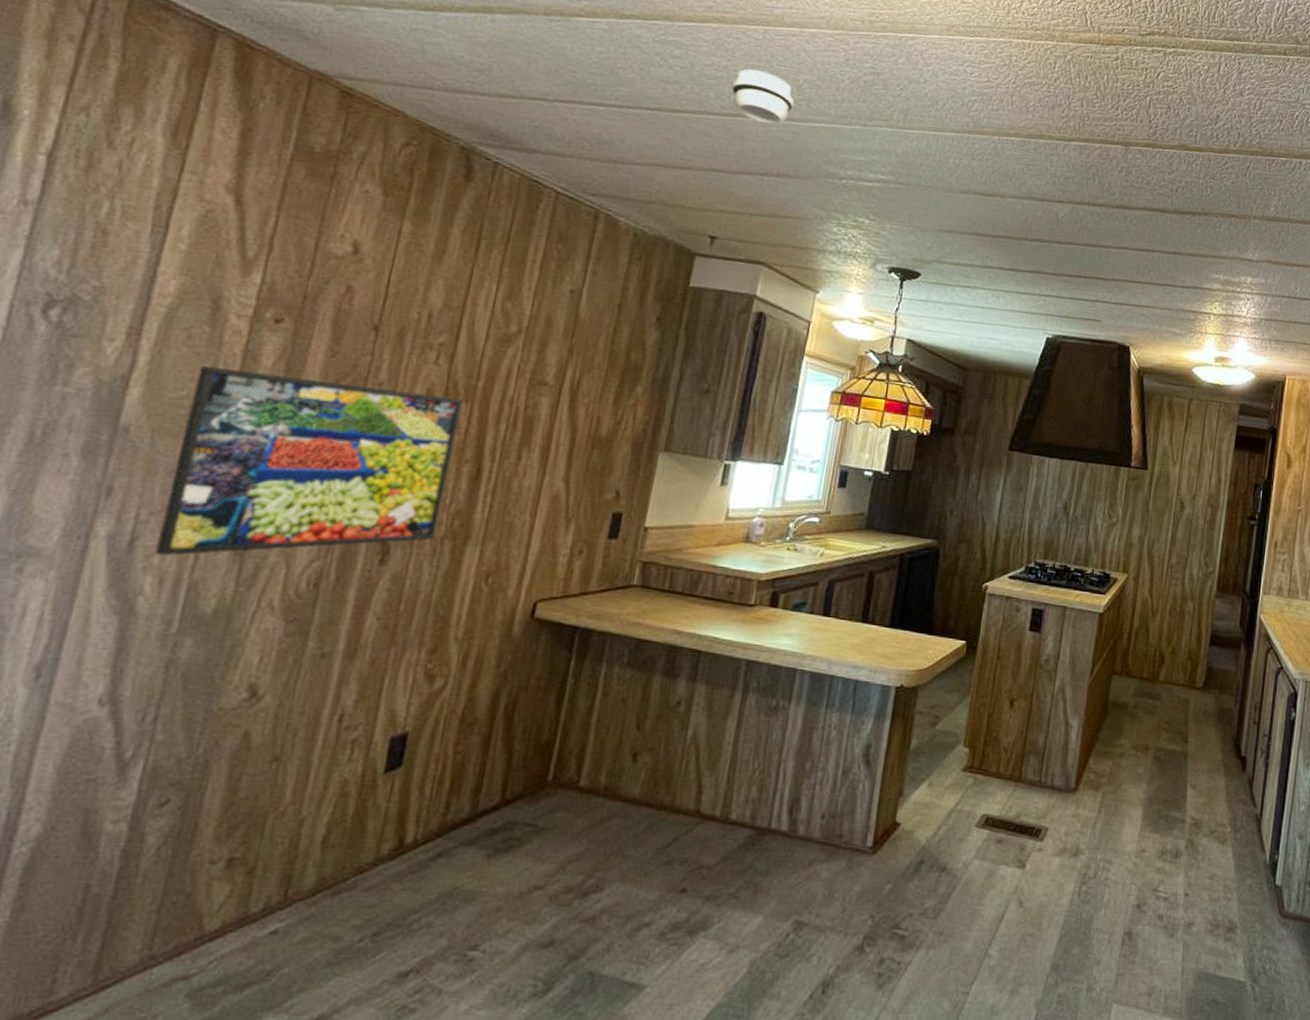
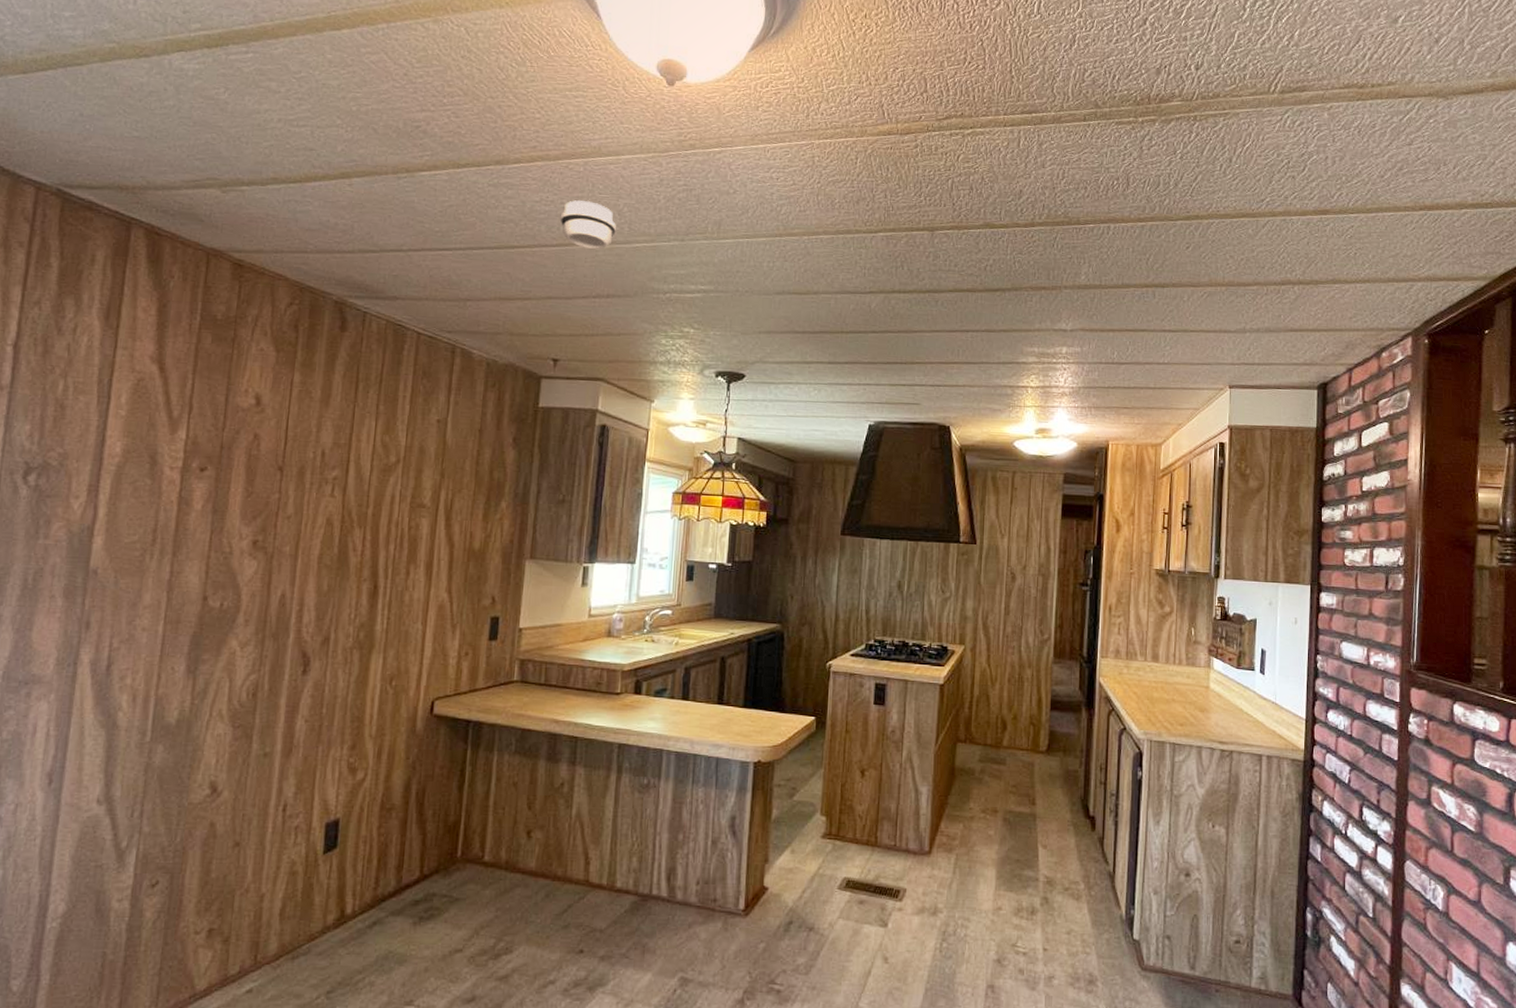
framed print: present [155,366,463,556] -> none [127,513,357,677]

